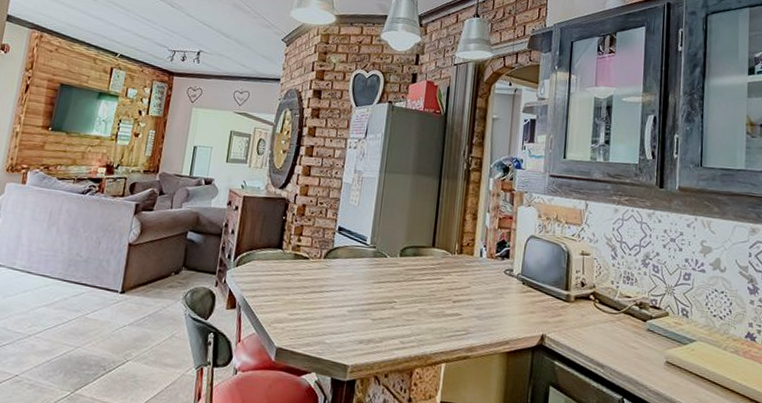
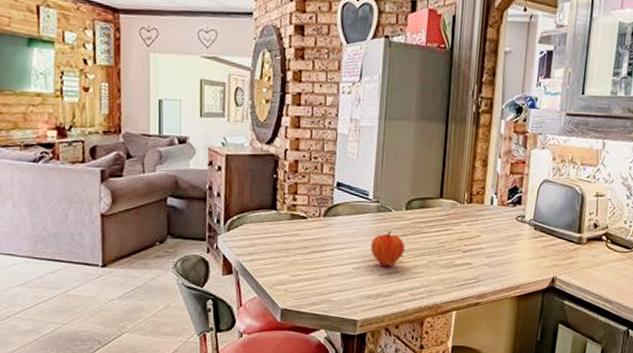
fruit: none [365,276,398,312] -> present [371,230,405,267]

